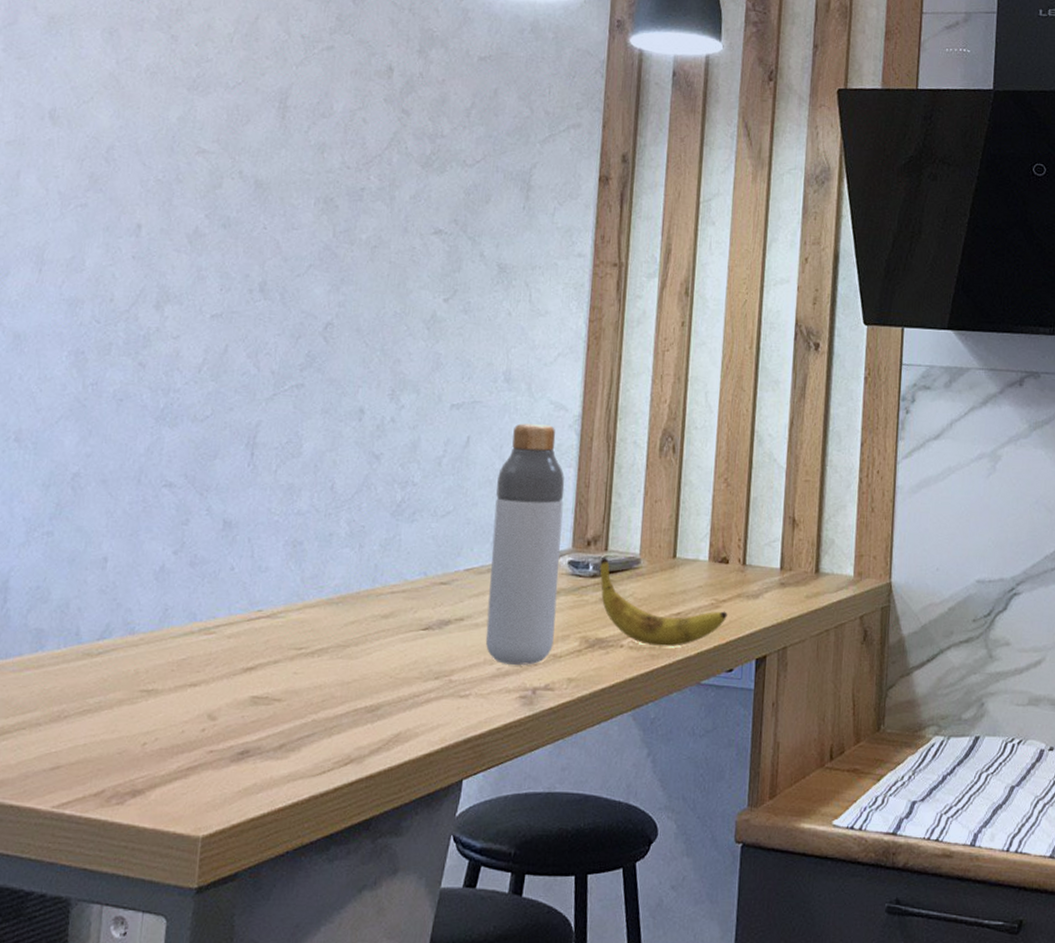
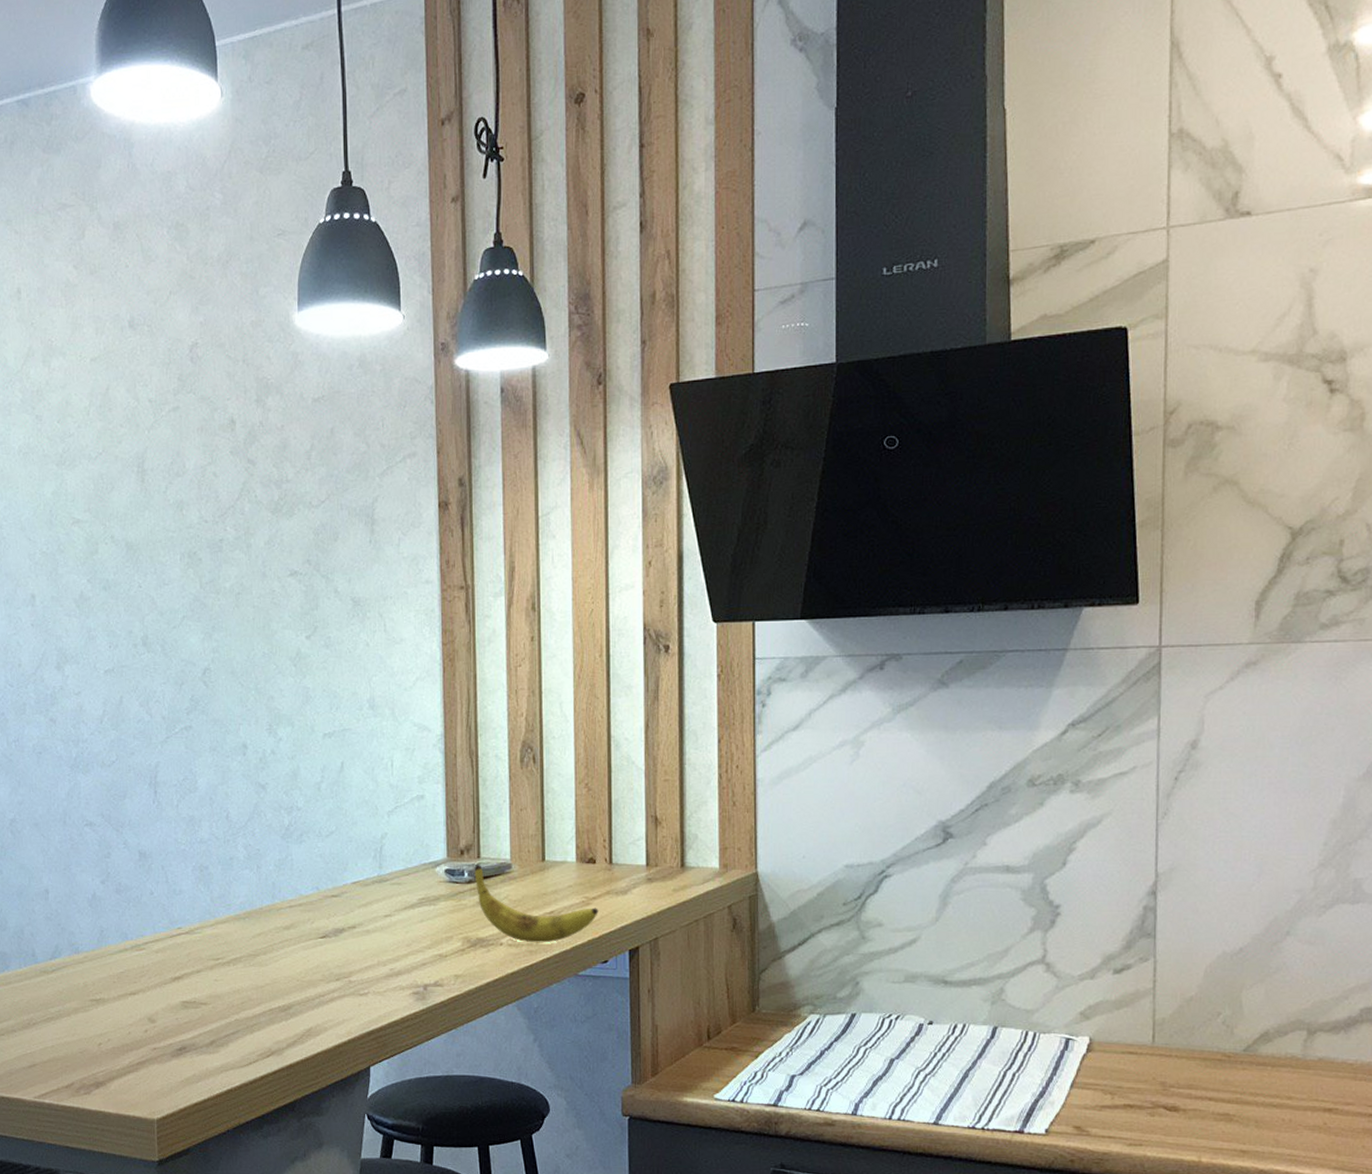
bottle: present [485,423,565,665] -> none [373,746,438,965]

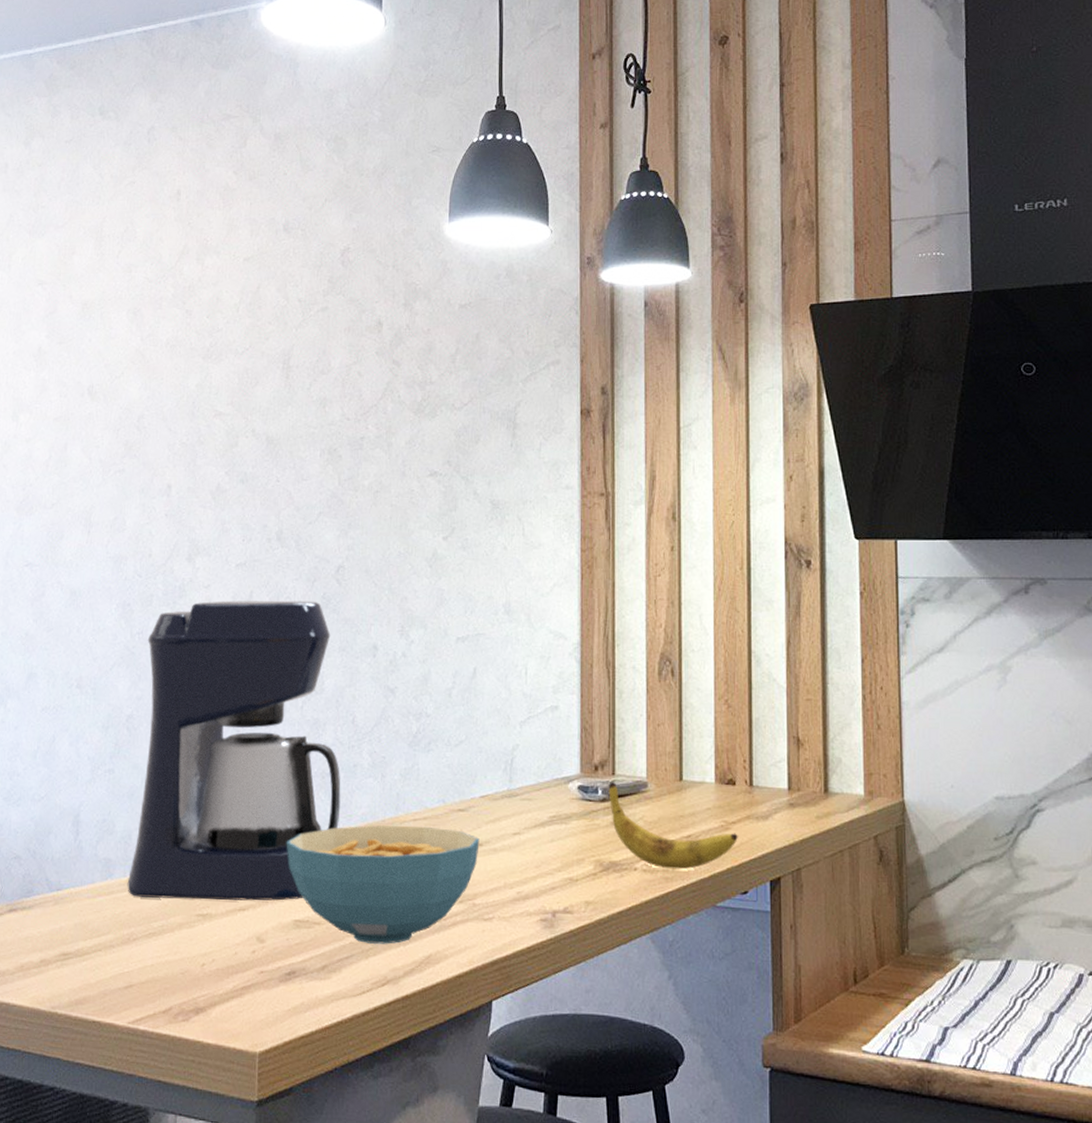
coffee maker: none [23,703,220,986] -> present [127,600,341,901]
cereal bowl: none [170,912,353,1020] -> present [286,825,480,944]

